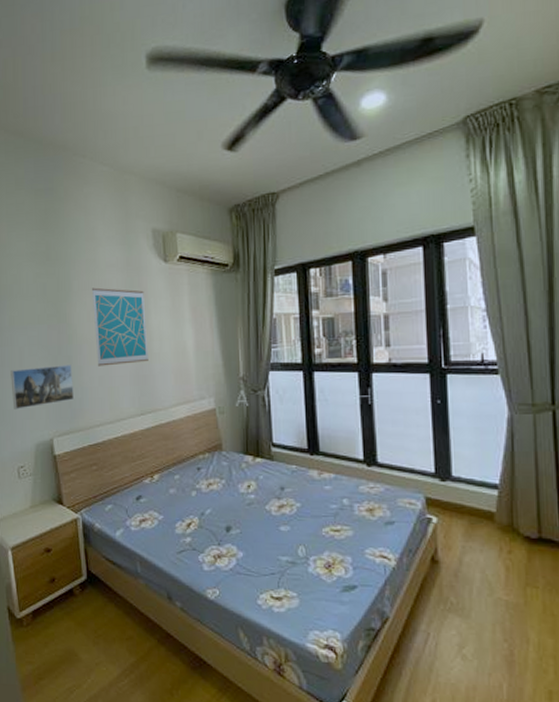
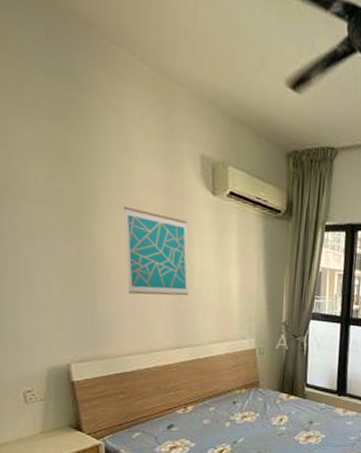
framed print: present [10,365,75,409] -> none [12,283,99,330]

